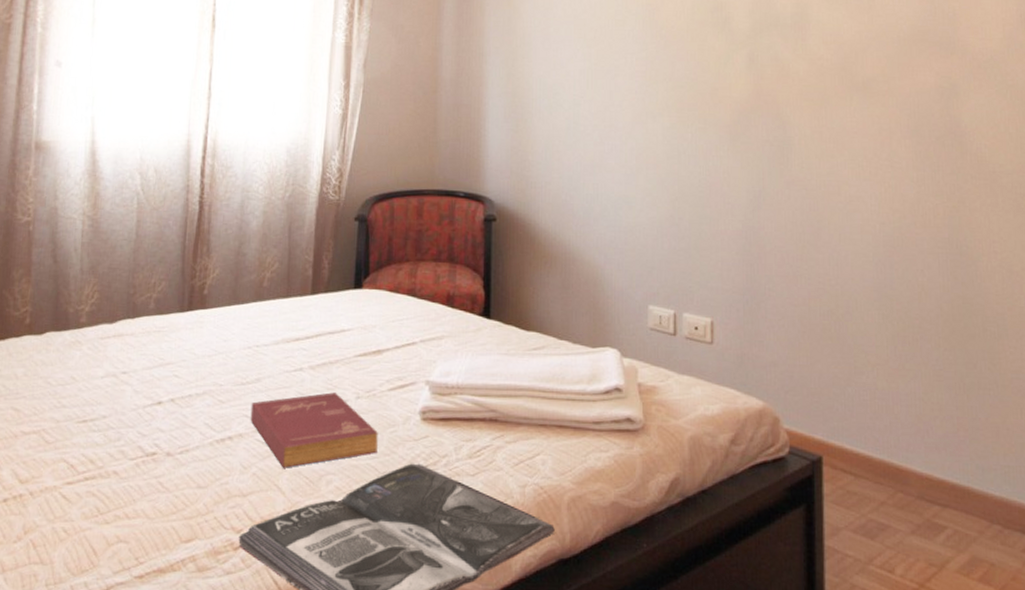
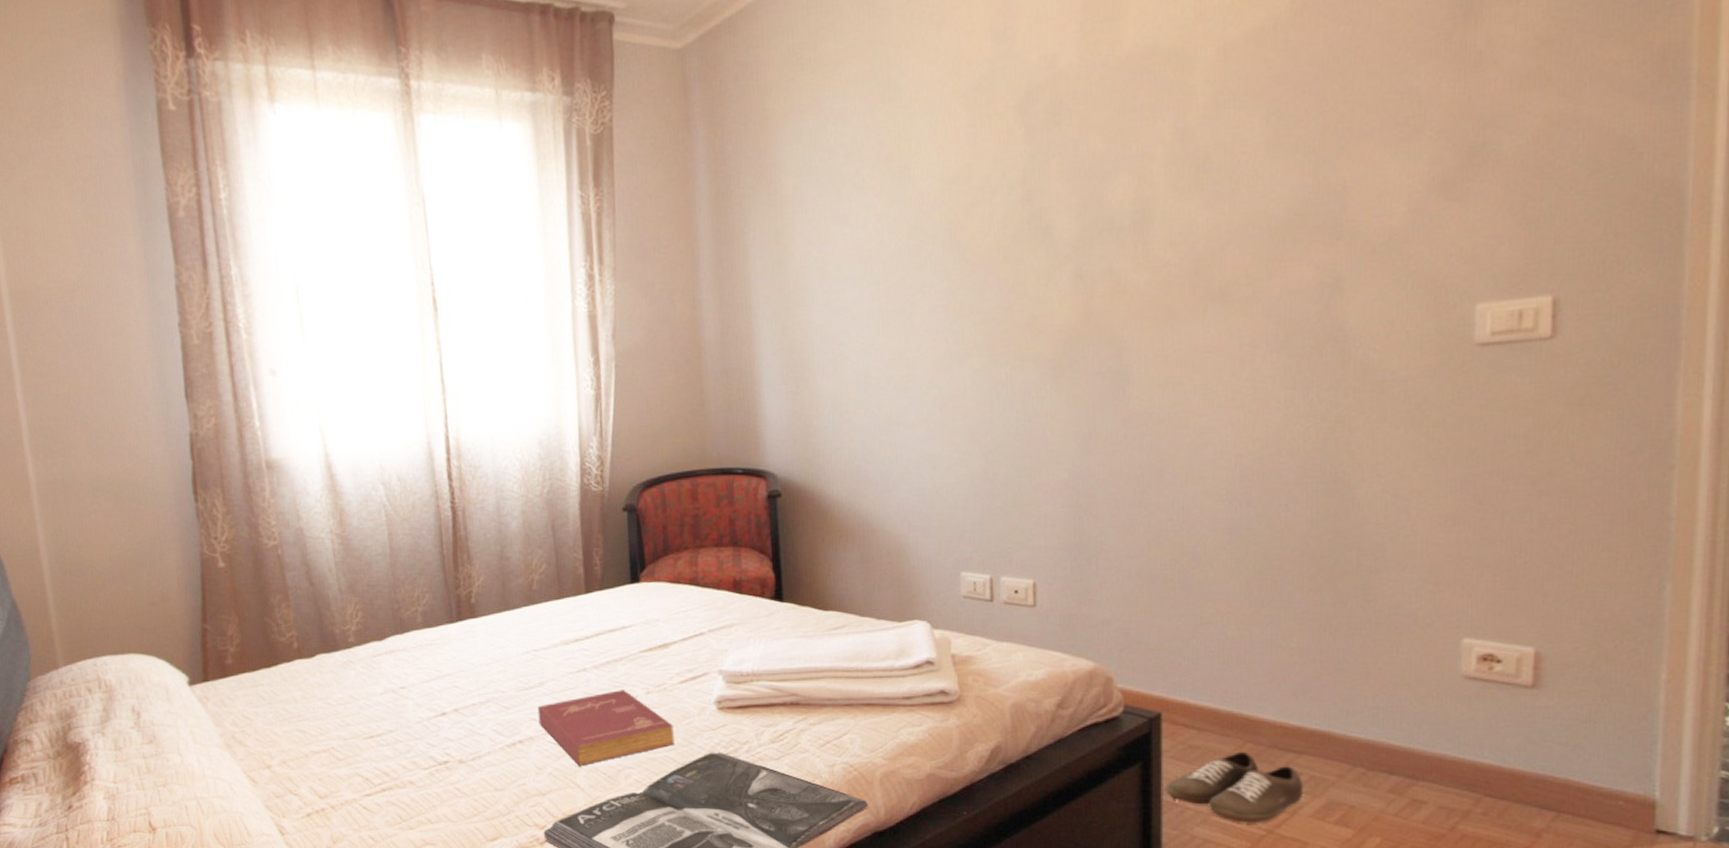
shoe: none [827,500,950,575] -> present [1165,751,1304,823]

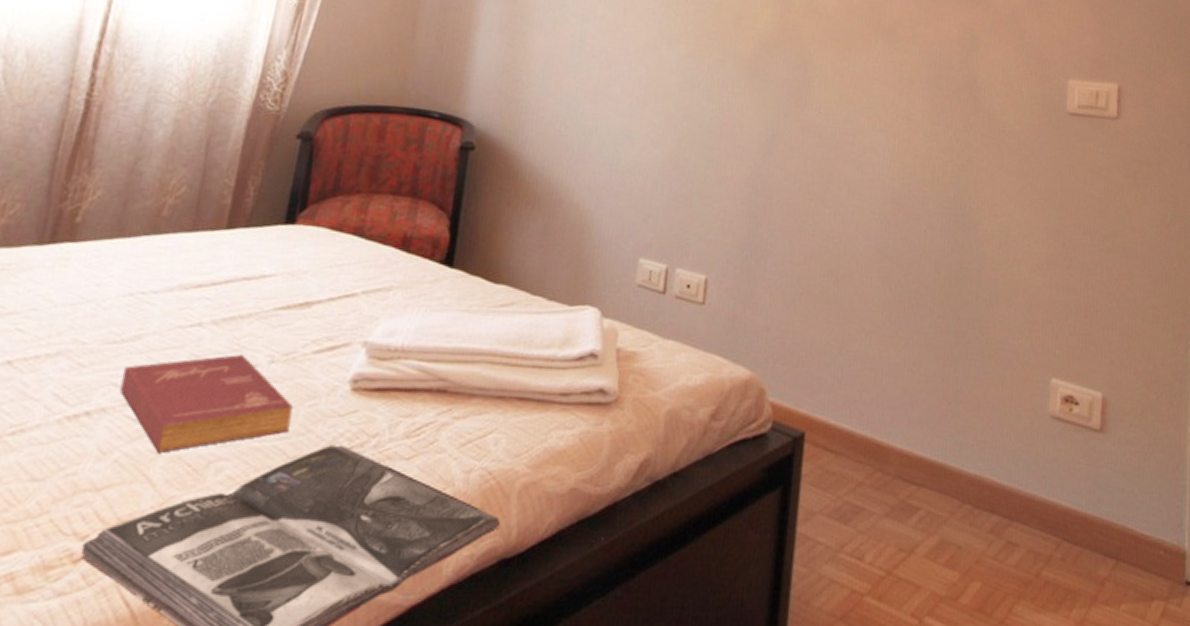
shoe: present [1165,751,1304,823] -> none [800,480,921,562]

